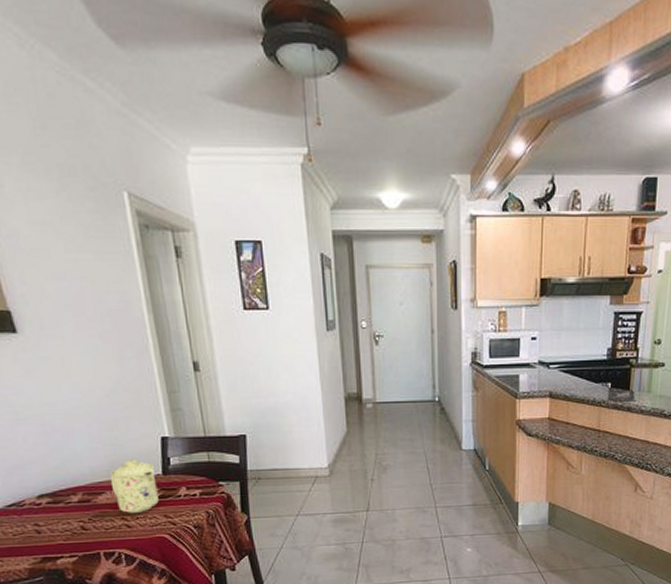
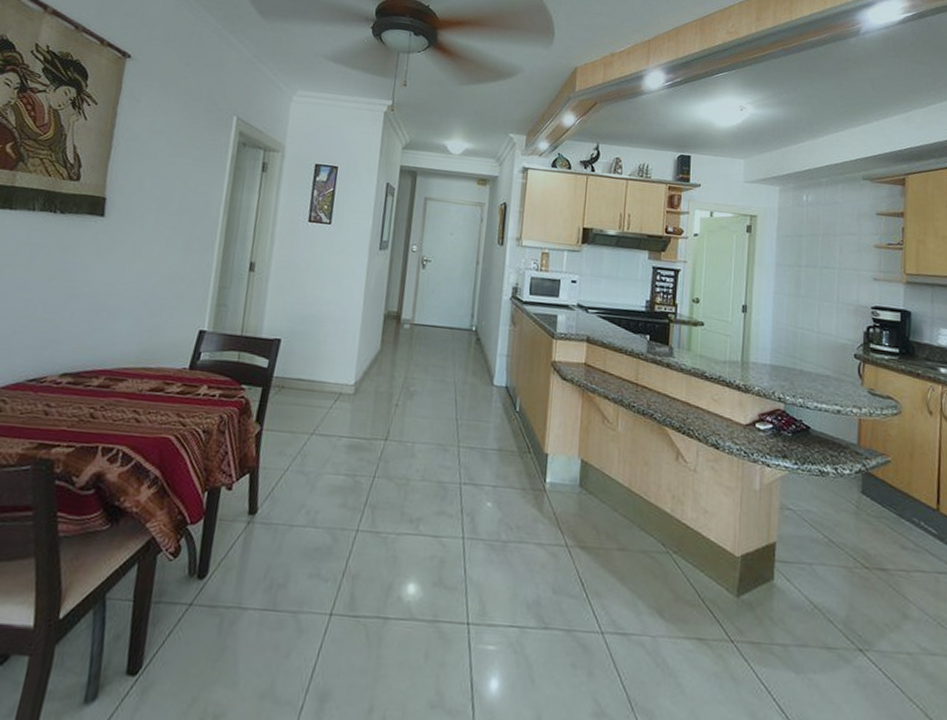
mug: present [109,460,159,513] -> none [134,349,183,408]

